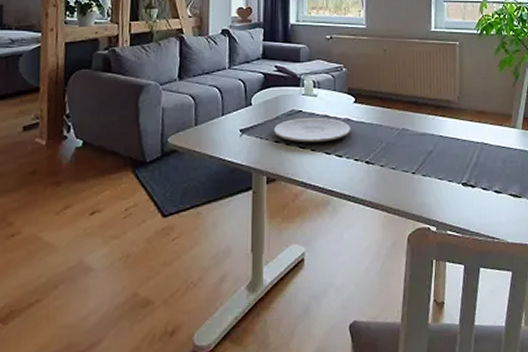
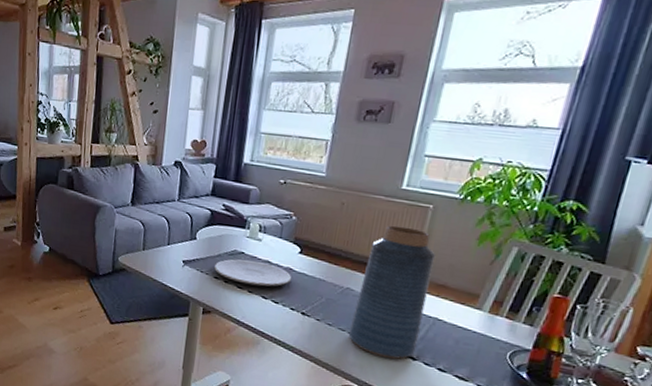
vase: none [412,64,473,191] -> present [348,225,436,360]

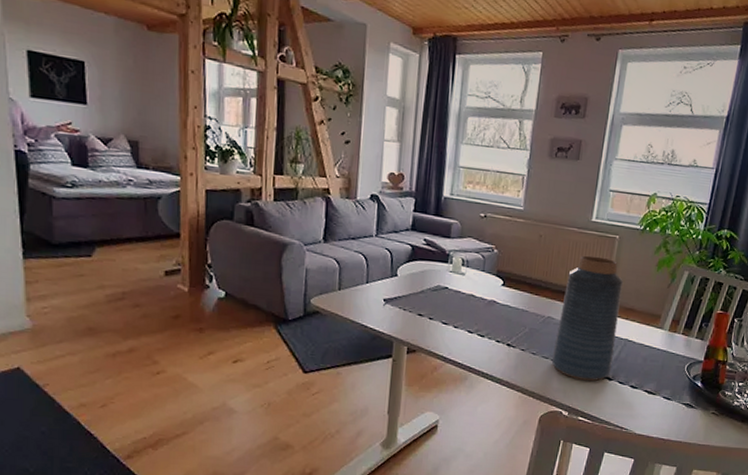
plate: present [213,259,292,287] -> none [417,294,496,321]

